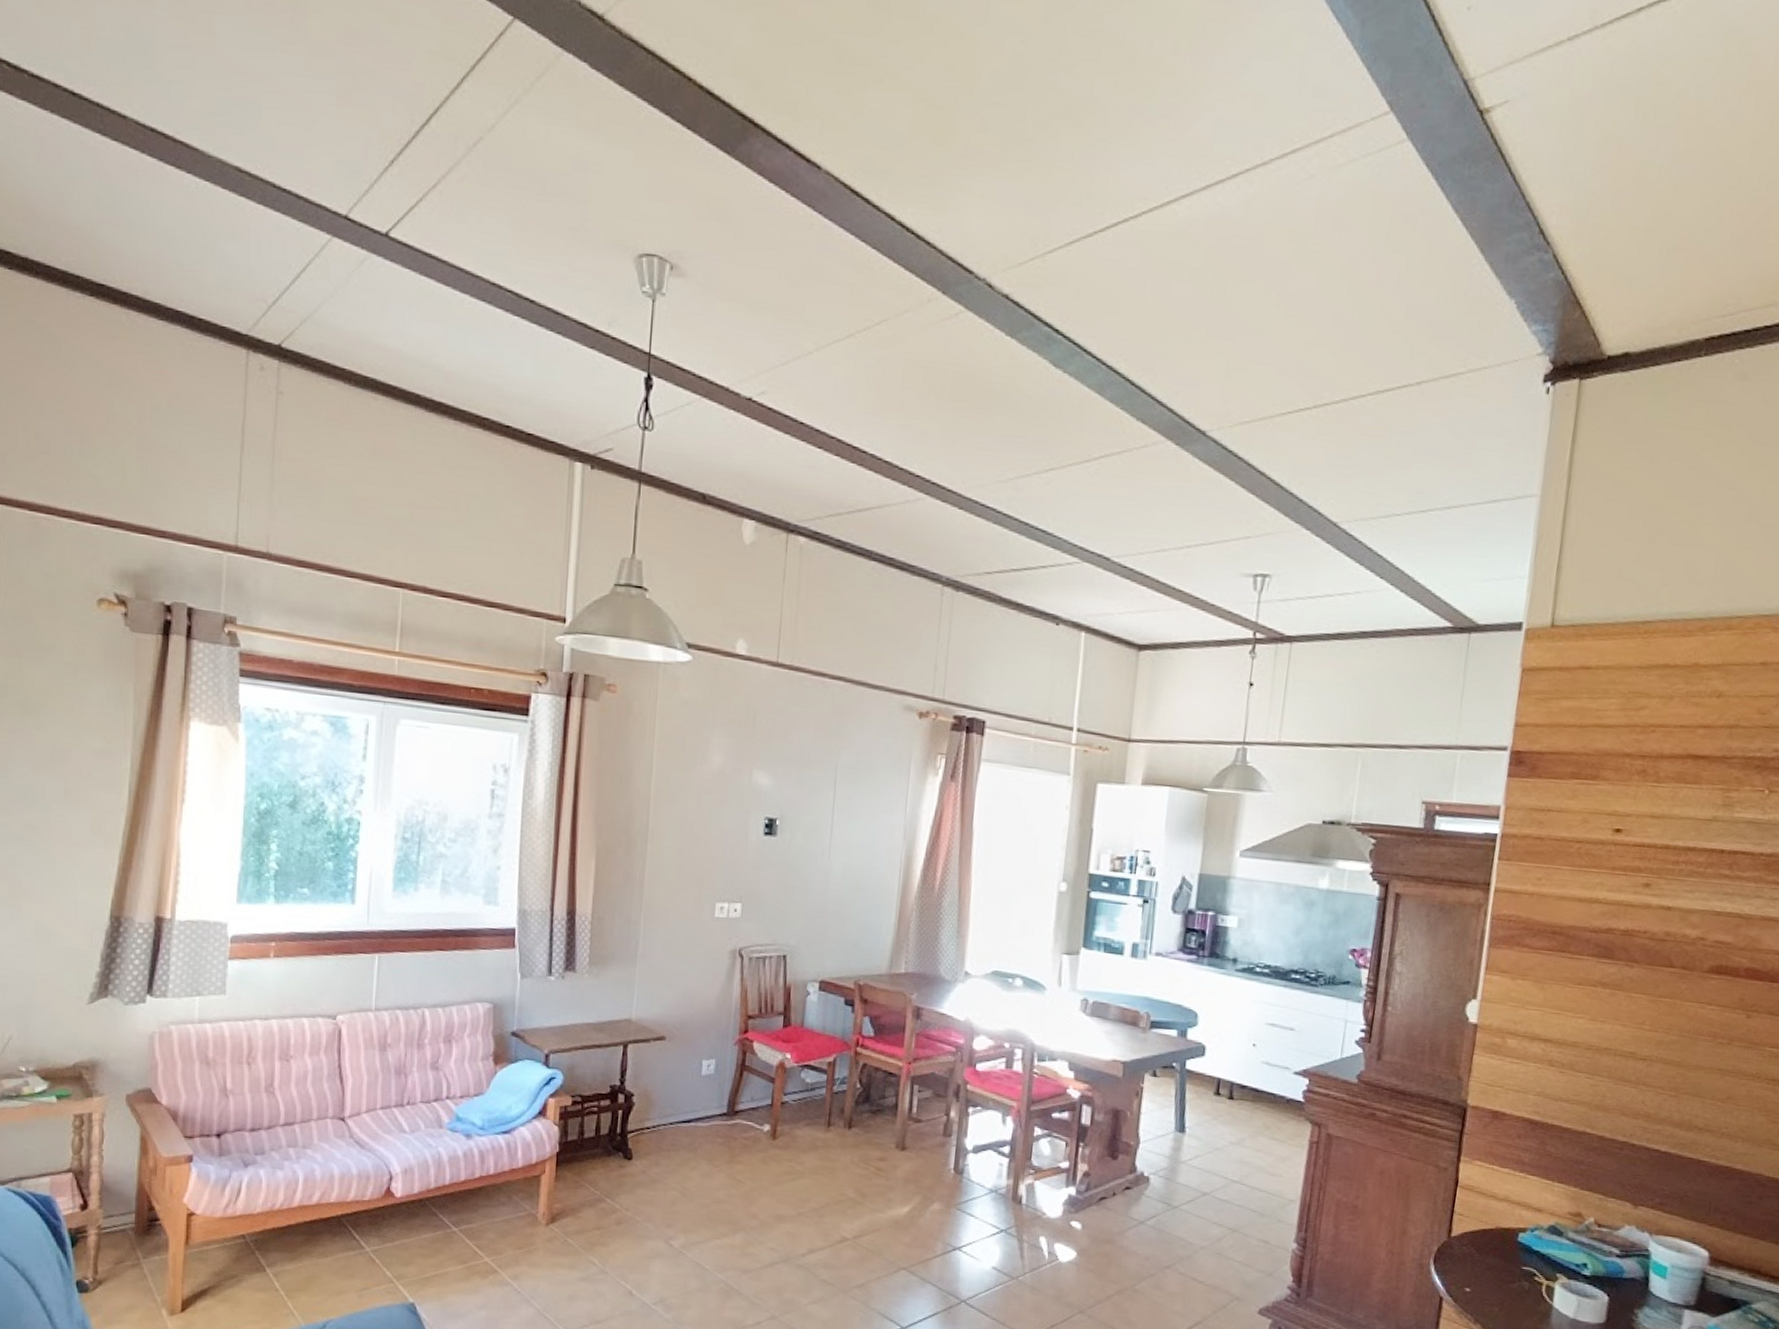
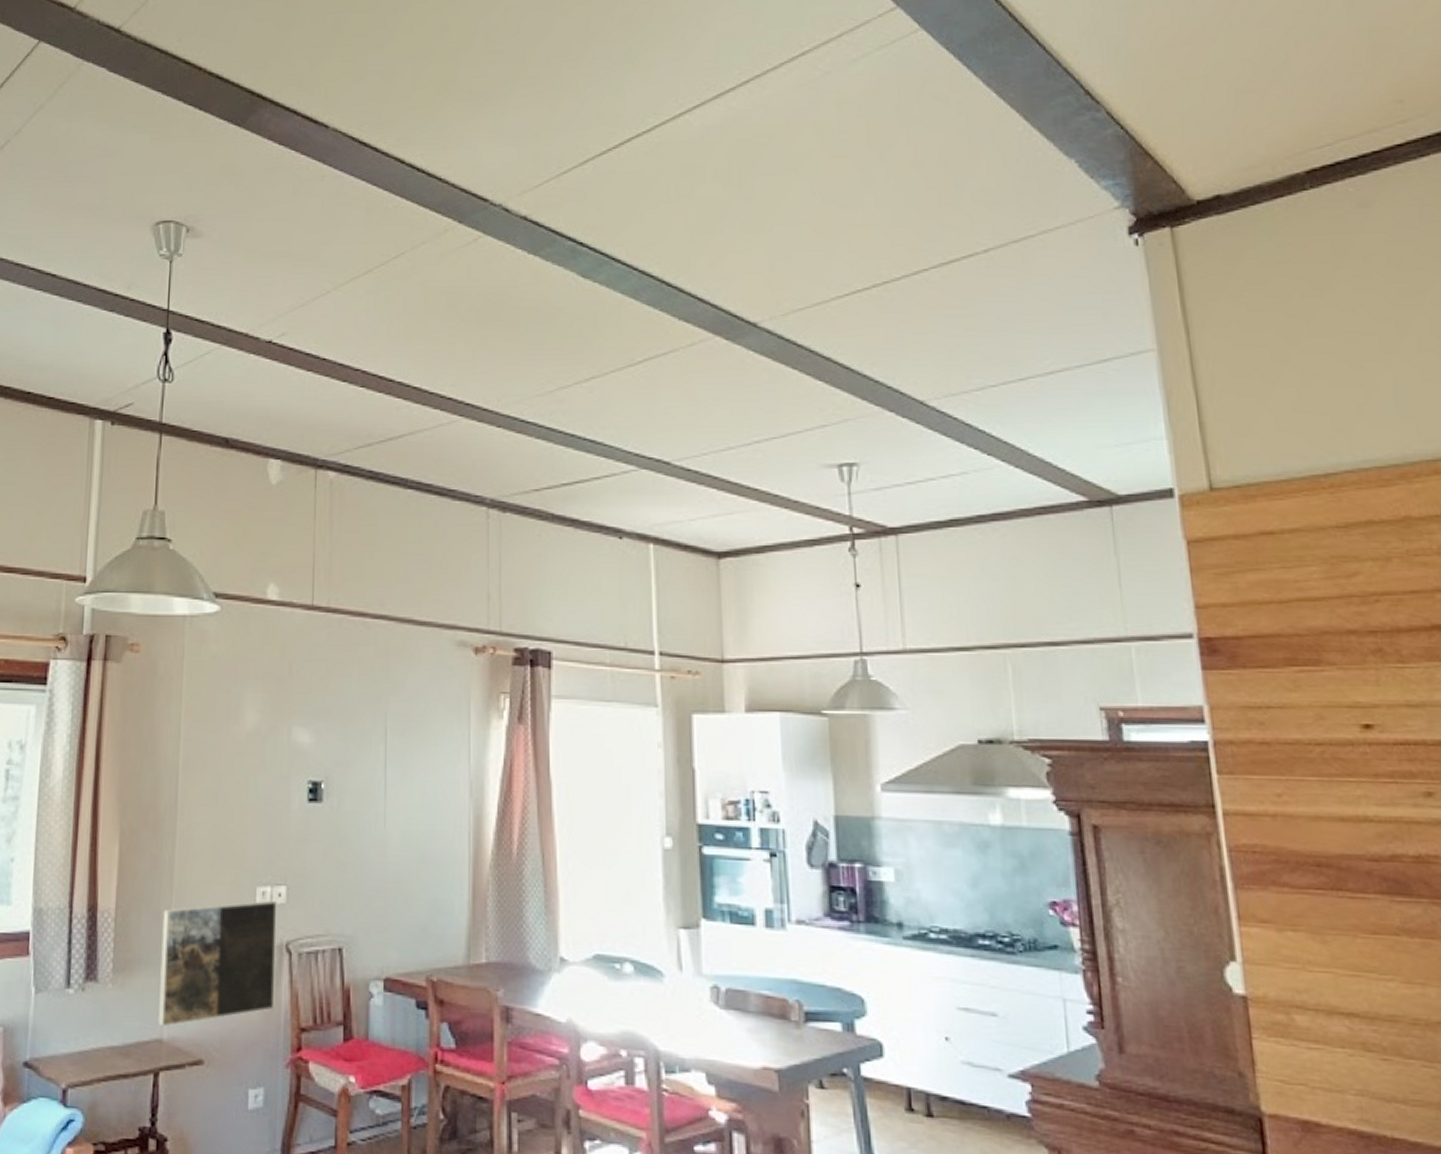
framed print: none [628,913,733,1010] -> present [158,900,277,1027]

